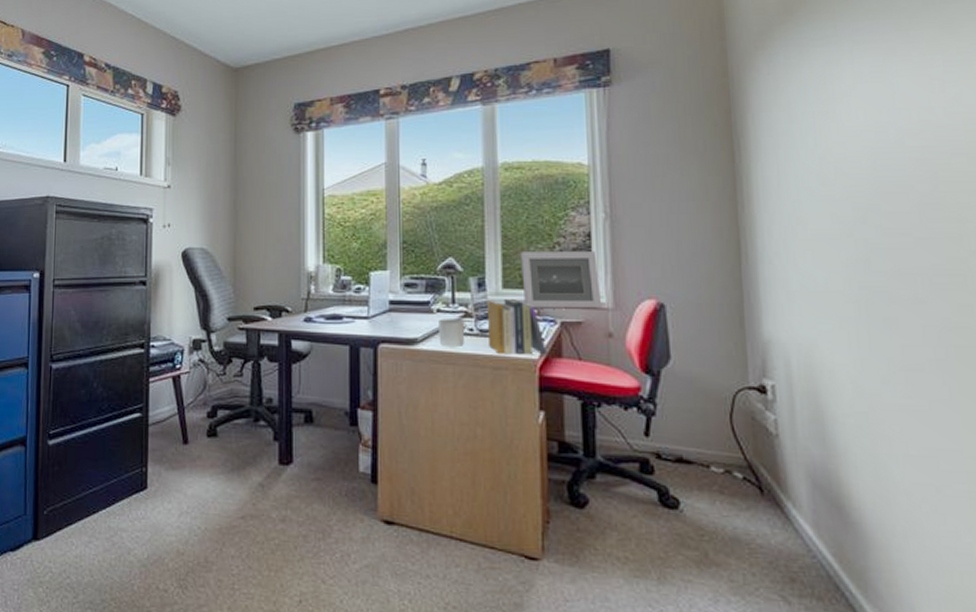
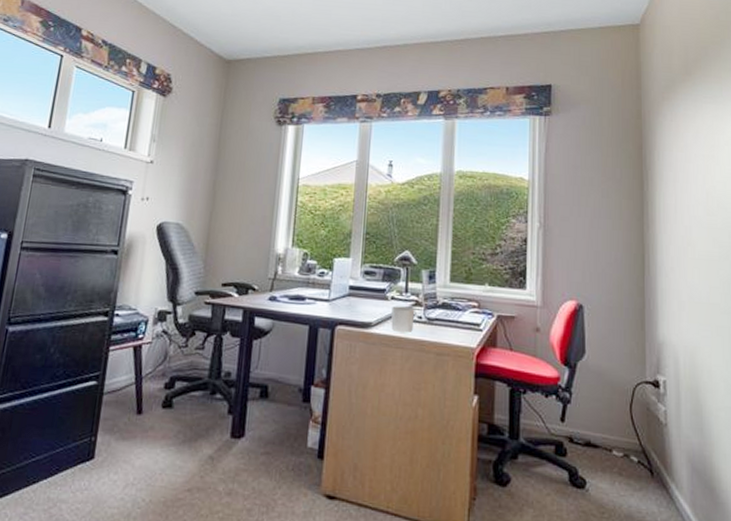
books: present [488,299,547,355] -> none [435,291,484,345]
picture frame: present [521,251,602,309] -> none [467,250,533,306]

